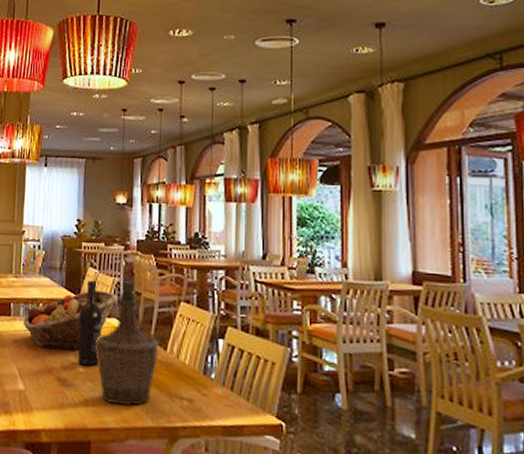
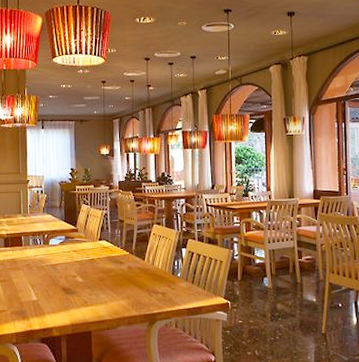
fruit basket: present [23,290,118,352] -> none [33,221,106,268]
wine bottle: present [77,280,103,367] -> none [77,214,95,277]
bottle: present [96,281,159,406] -> none [91,212,139,303]

